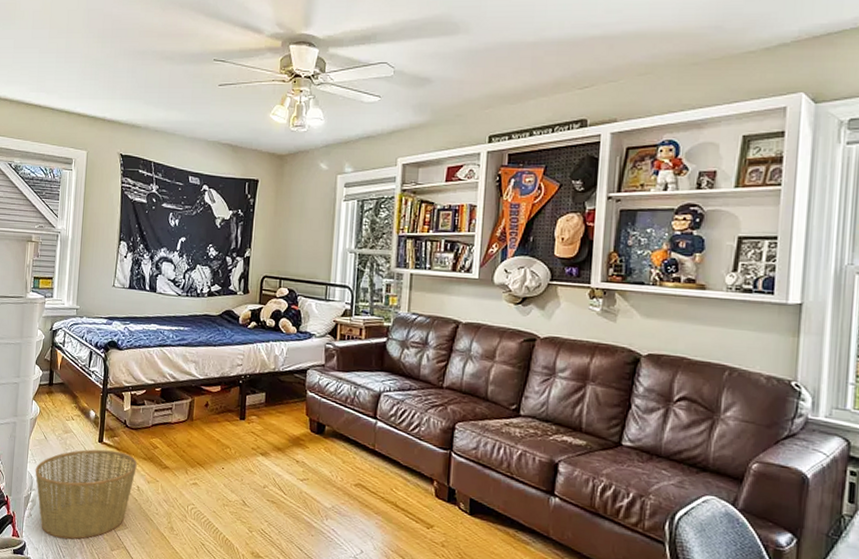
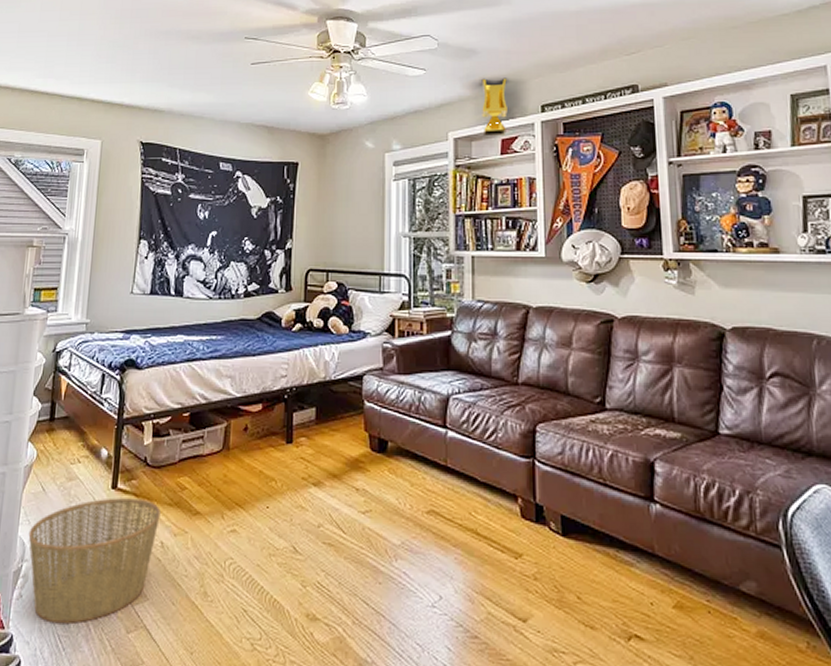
trophy cup: none [431,107,458,163] -> present [481,78,507,136]

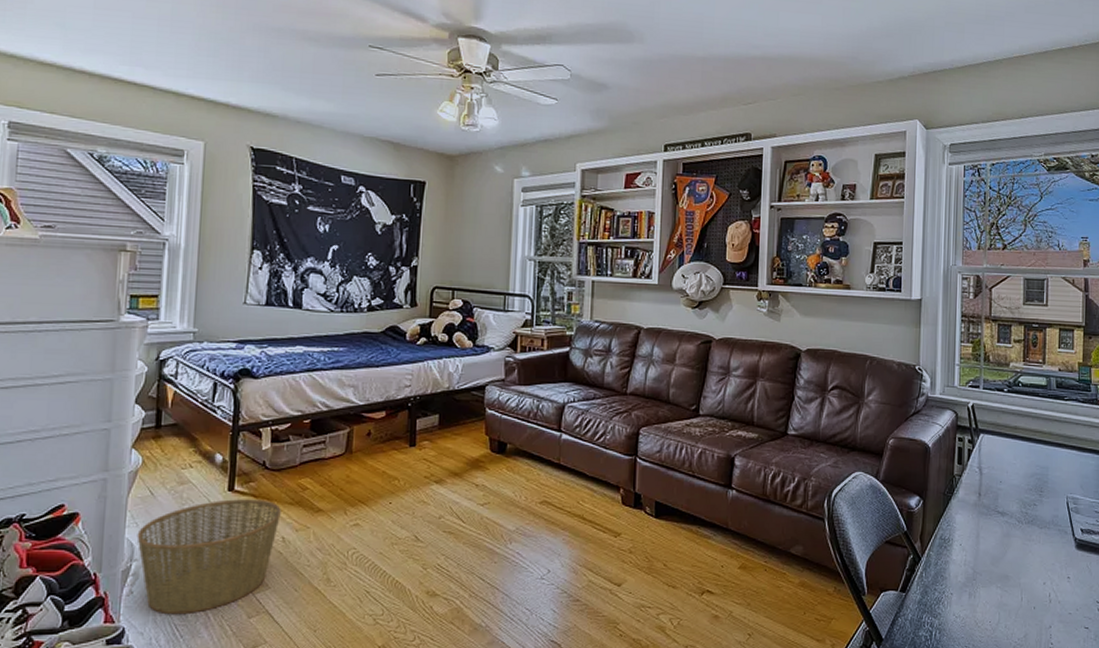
trophy cup: present [481,78,507,136] -> none [609,113,635,170]

